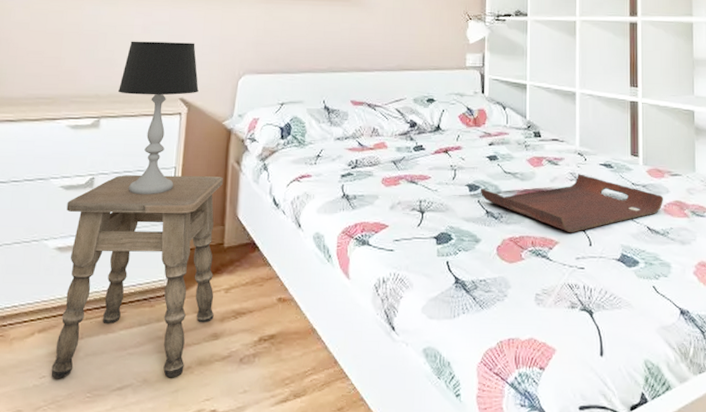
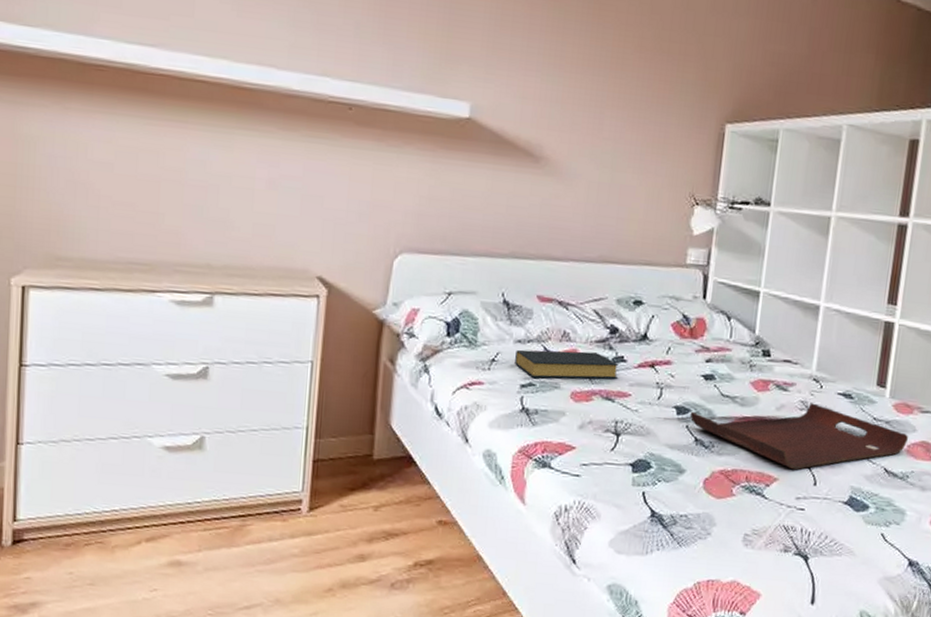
side table: present [51,174,223,379] -> none [163,366,373,600]
table lamp: present [117,41,199,195] -> none [235,198,342,392]
hardback book: none [336,143,419,168] -> present [515,349,619,379]

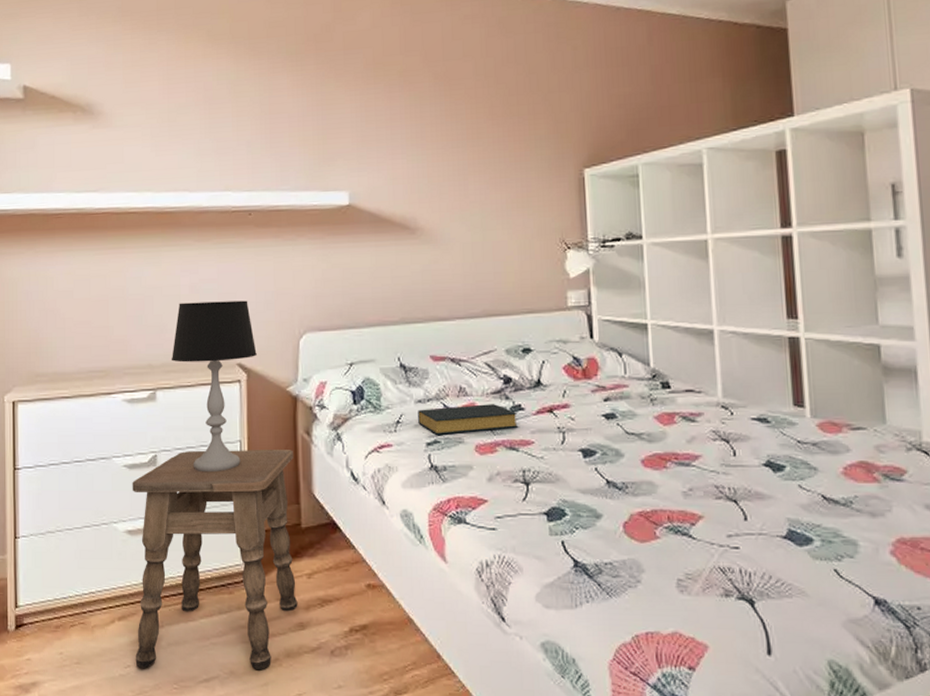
side table: none [163,366,373,600] -> present [132,450,298,671]
table lamp: none [235,198,342,392] -> present [171,300,257,473]
serving tray: present [690,403,908,470] -> none [597,431,842,505]

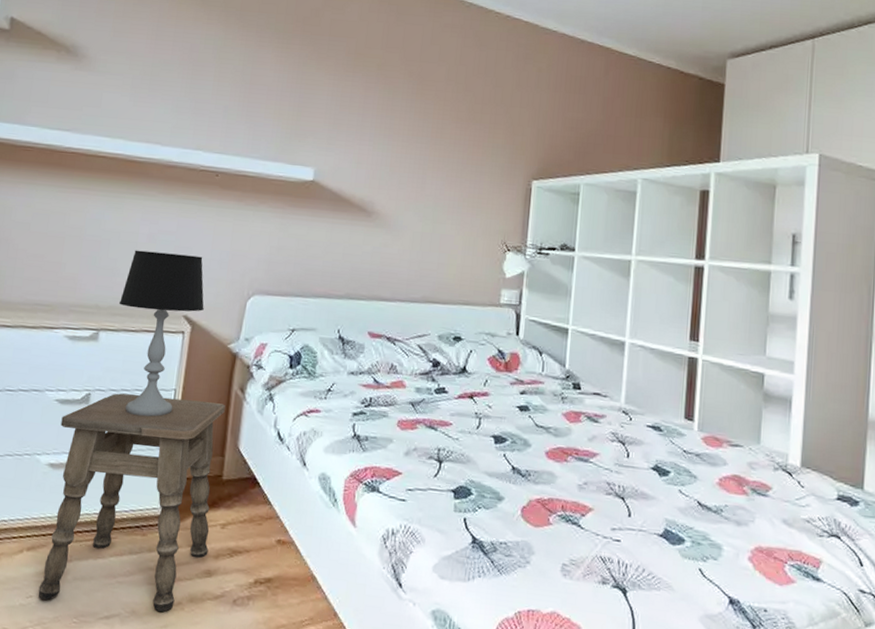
hardback book: present [418,404,518,435] -> none [348,381,441,409]

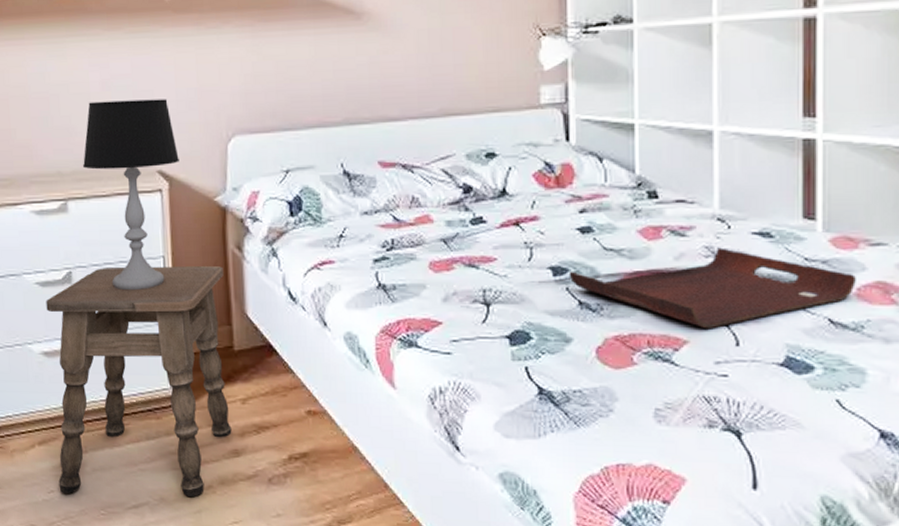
serving tray: none [506,434,719,501] -> present [568,247,856,329]

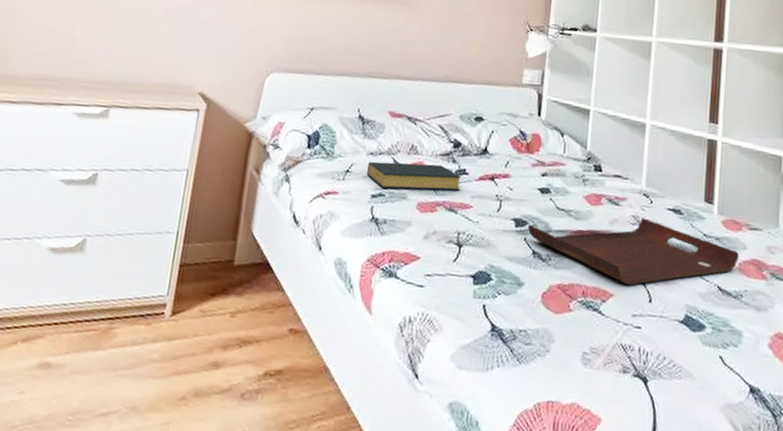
side table: present [46,266,232,498] -> none [31,173,240,408]
table lamp: present [82,99,179,291] -> none [131,24,222,198]
hardback book: none [364,216,478,250] -> present [367,161,461,191]

